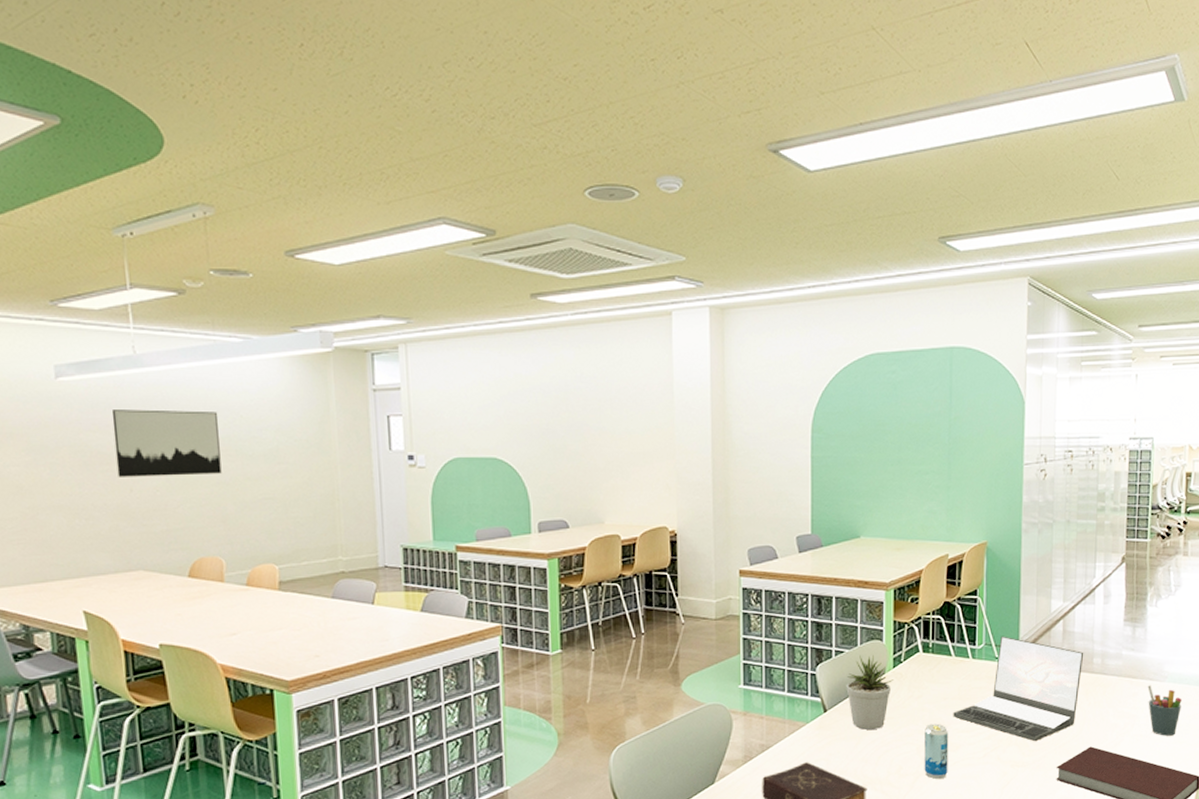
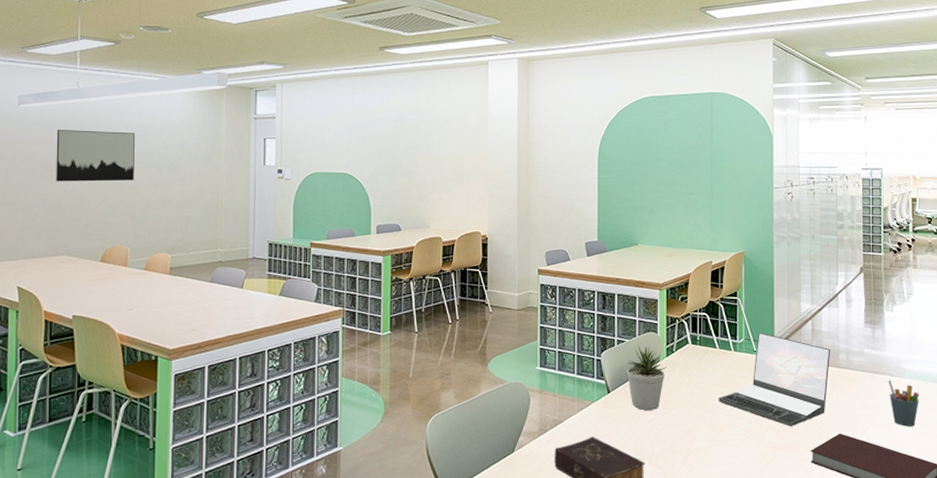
beverage can: present [924,723,949,779] -> none [694,407,715,457]

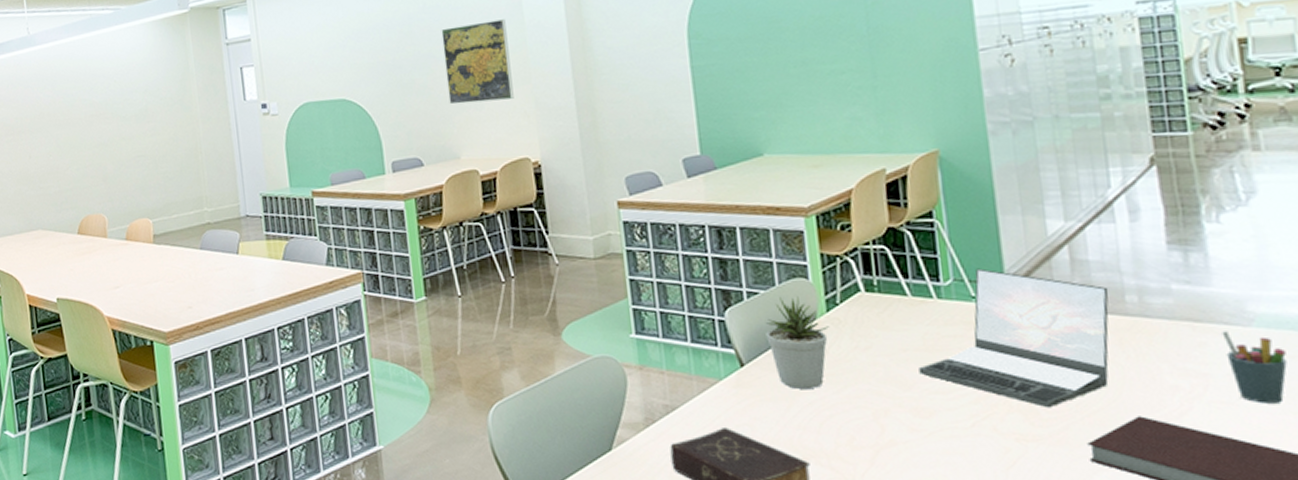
wall art: present [56,130,135,182] -> none [13,79,101,146]
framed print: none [426,127,475,187] -> present [441,19,514,105]

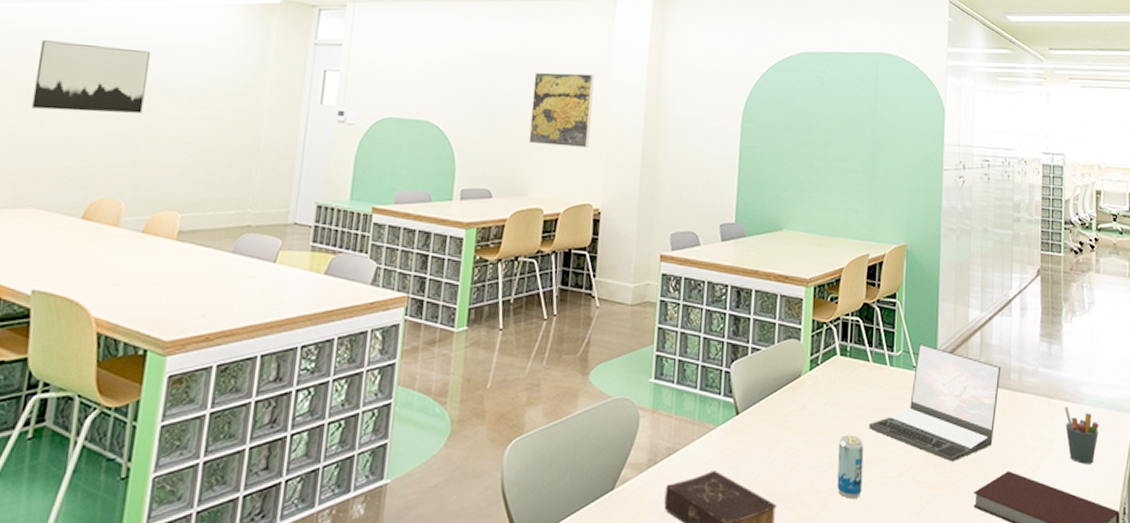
wall art: none [13,79,101,146] -> present [31,40,150,114]
potted plant: present [766,296,829,389] -> none [760,354,809,437]
beverage can: none [880,382,922,454] -> present [837,435,864,498]

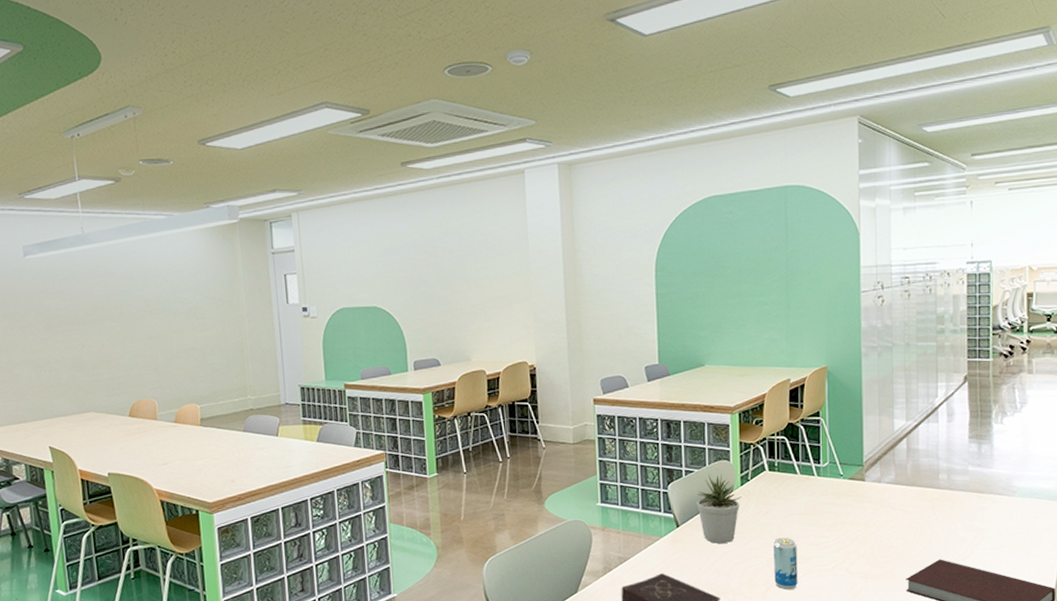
wall art: present [31,40,150,114] -> none [67,278,153,335]
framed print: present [528,72,594,148] -> none [460,246,517,316]
potted plant: none [760,354,809,437] -> present [697,474,741,543]
laptop: present [869,343,1001,462] -> none [801,454,929,555]
pen holder: present [1064,407,1099,464] -> none [996,499,1033,549]

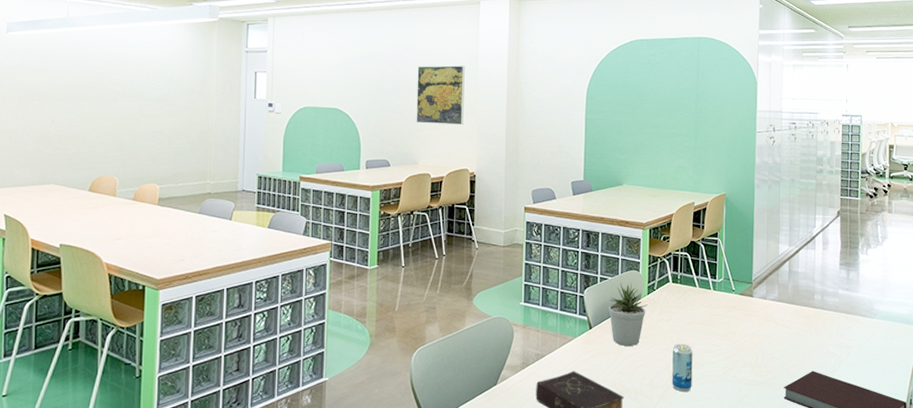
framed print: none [460,246,517,316] -> present [416,65,465,124]

